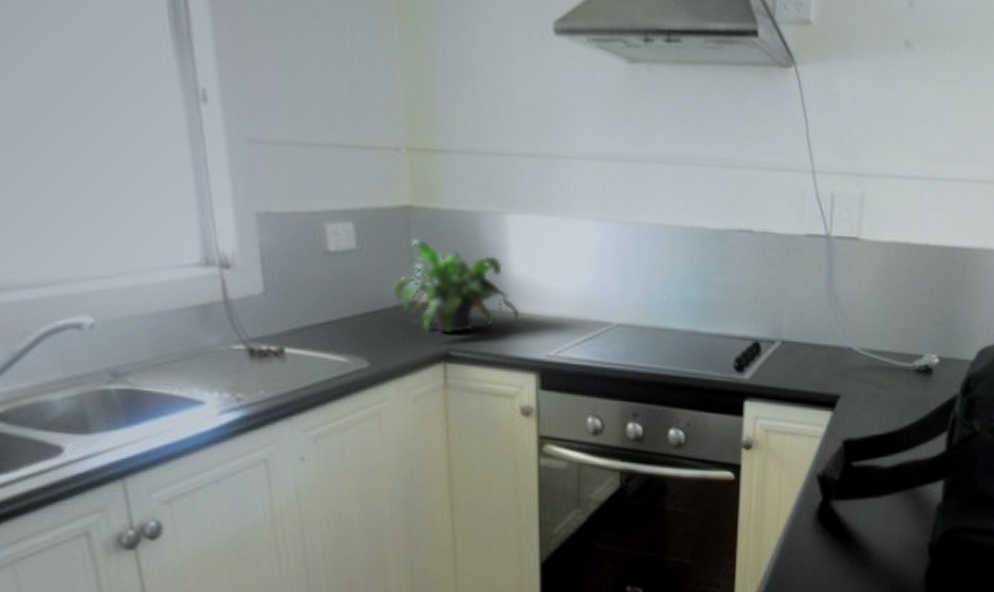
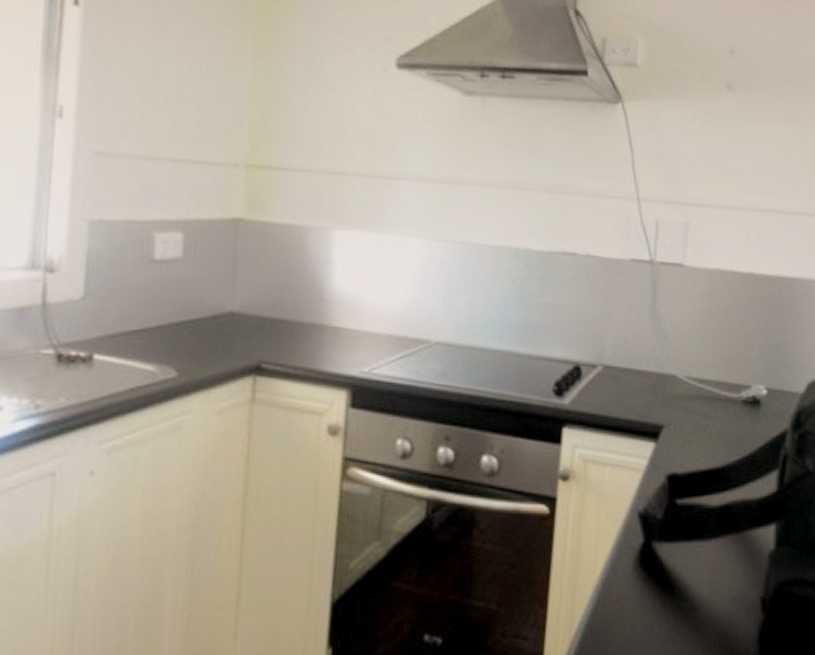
potted plant: present [392,238,521,334] -> none [211,249,338,346]

